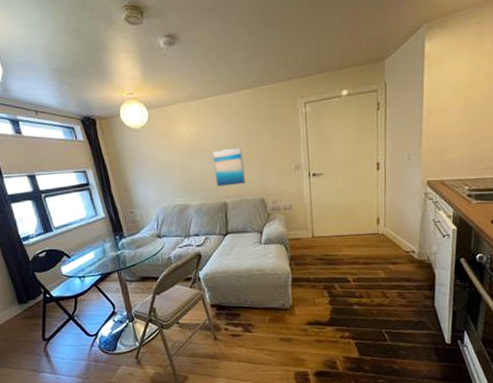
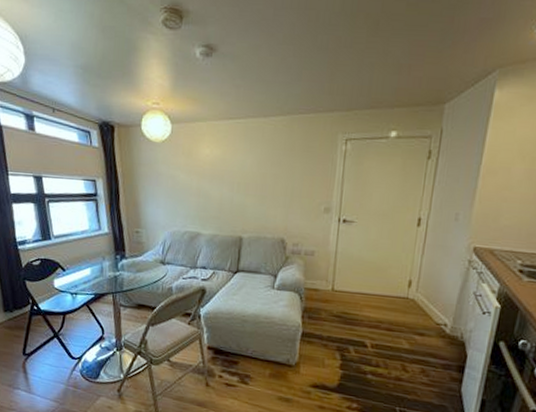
wall art: present [213,147,246,187] -> none [233,177,268,220]

